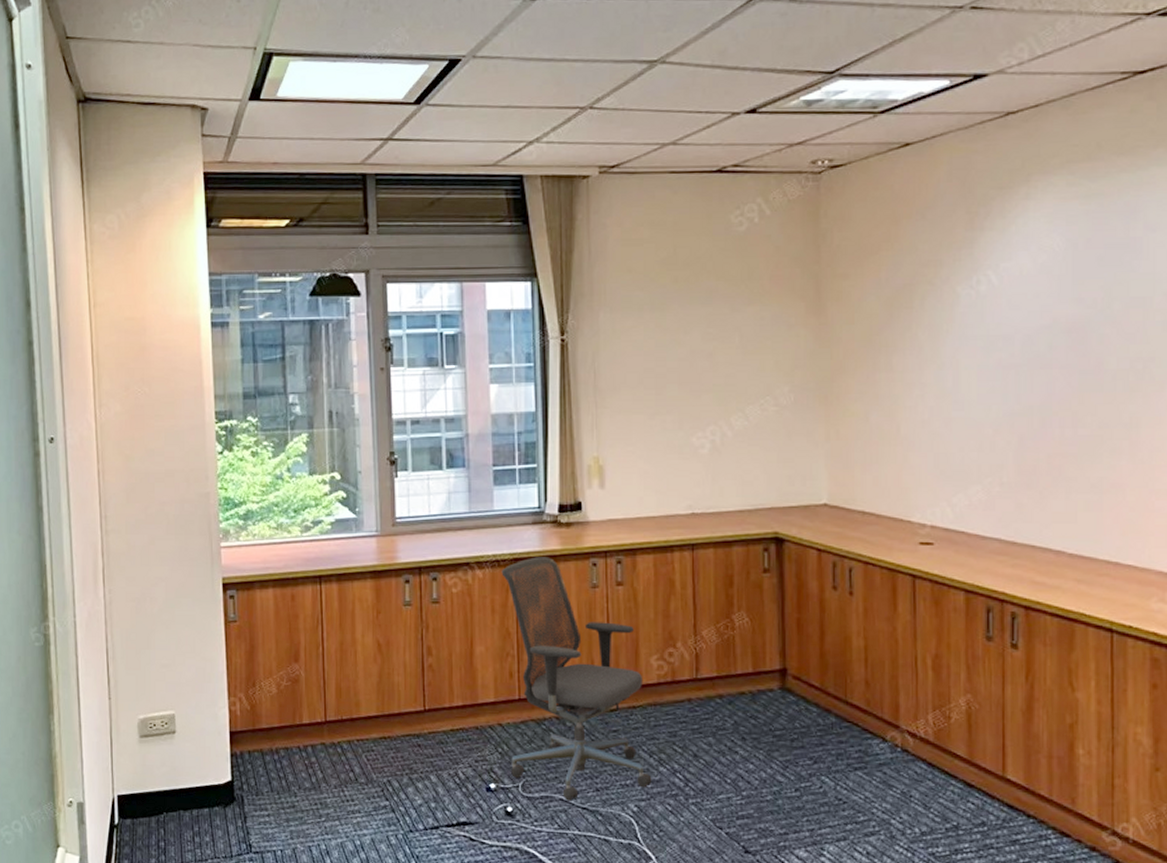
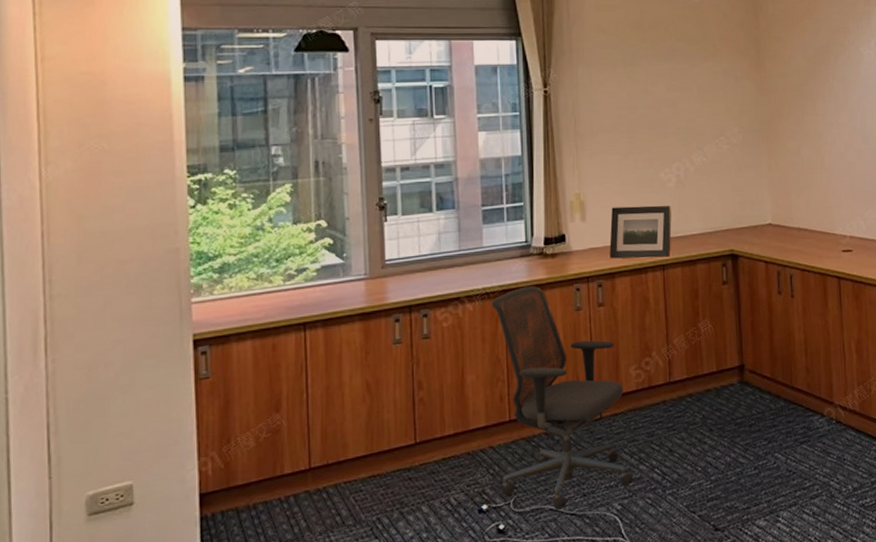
picture frame: none [631,474,705,537] -> present [609,205,672,259]

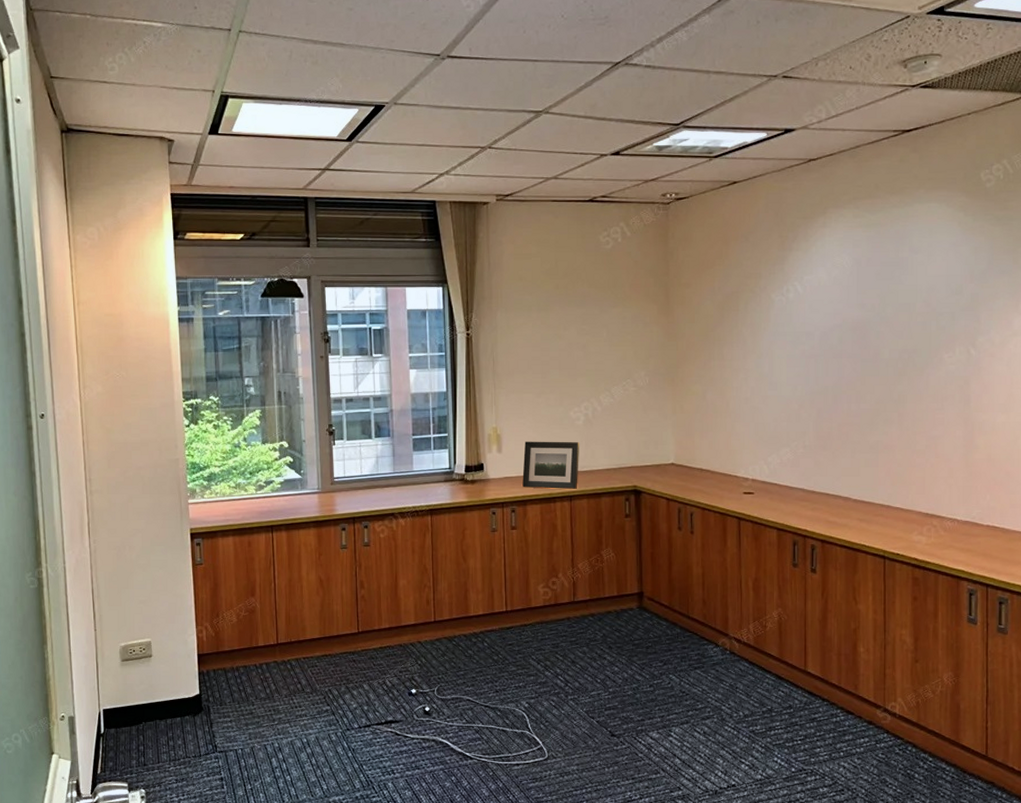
office chair: present [491,286,634,510] -> none [420,508,540,701]

